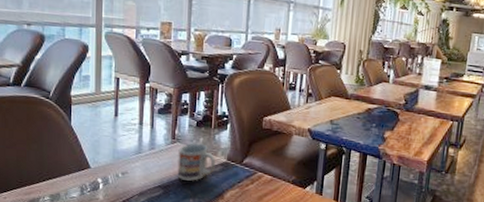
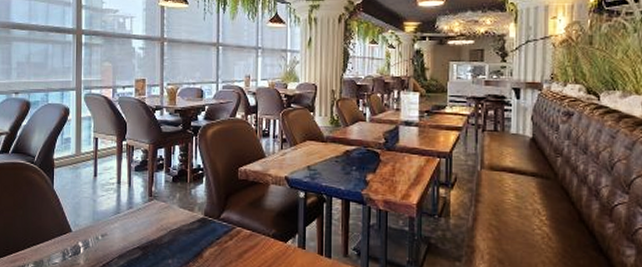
cup: present [177,143,215,181] -> none [155,199,192,240]

